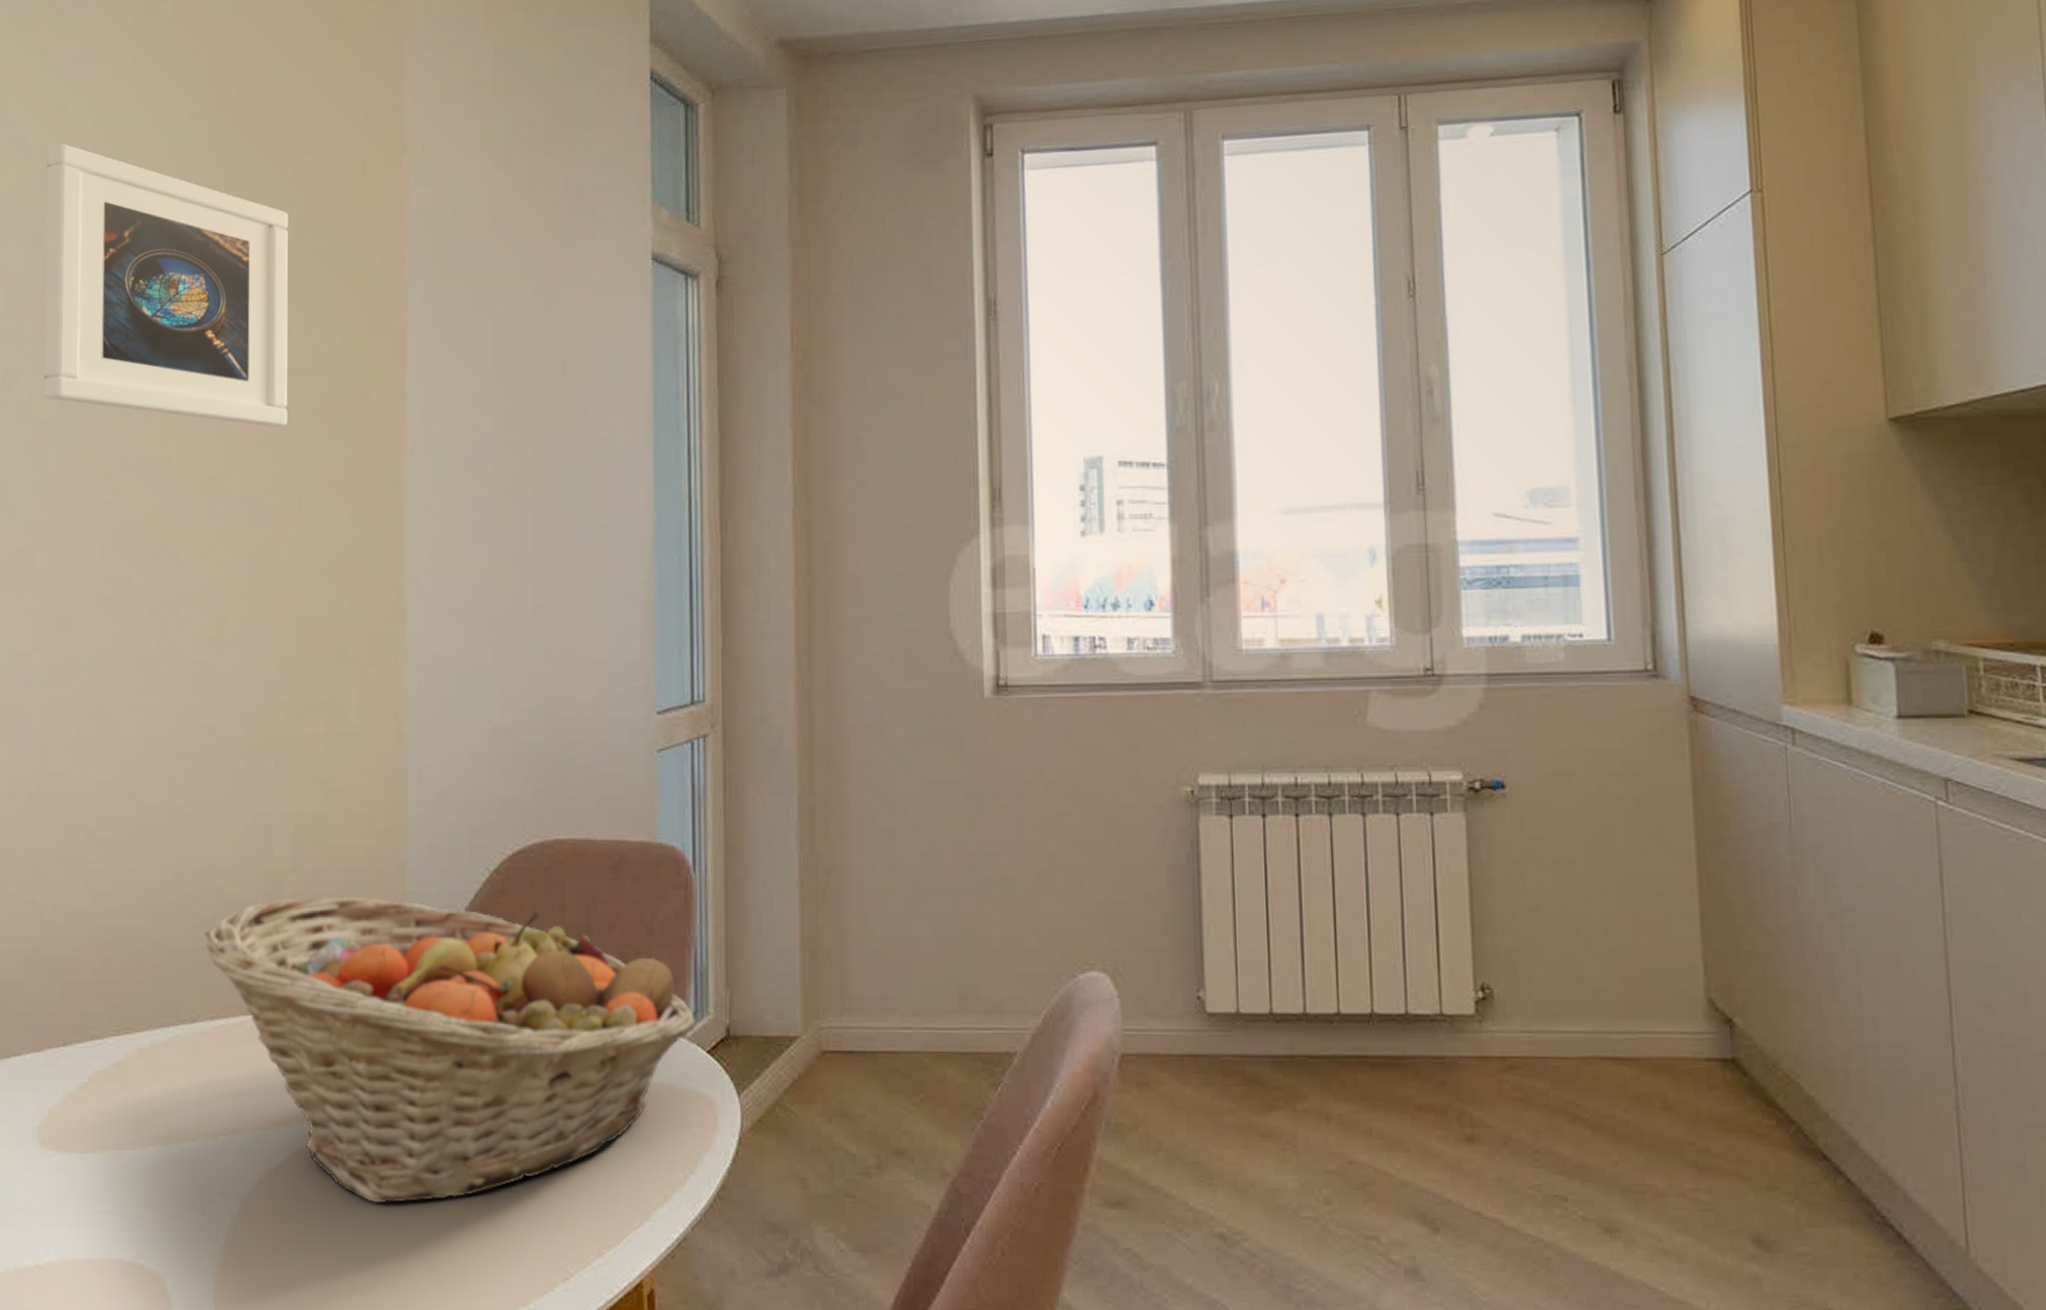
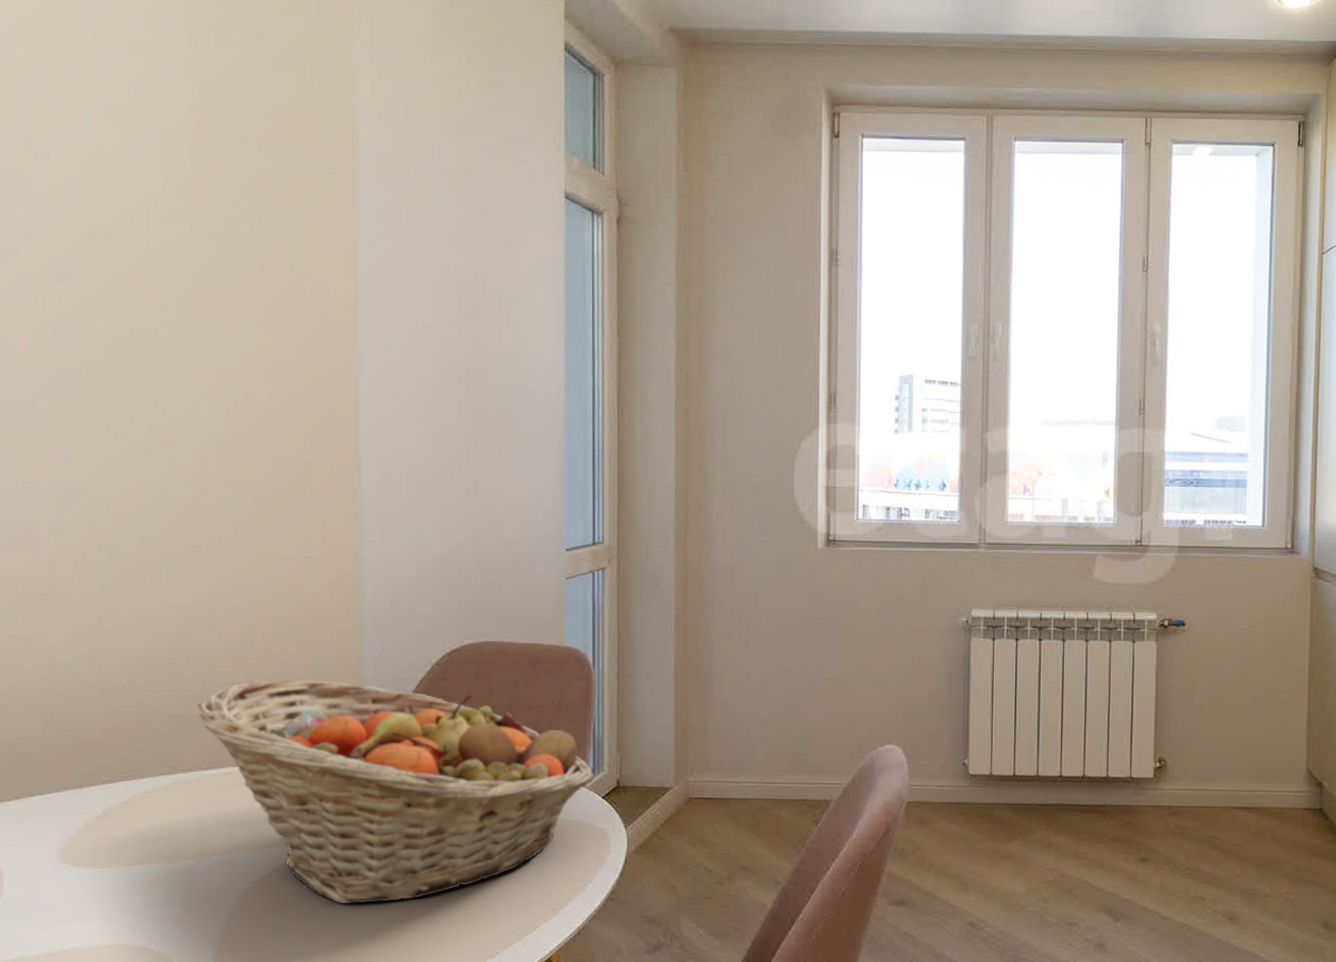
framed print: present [43,143,289,428] -> none [33,56,257,311]

